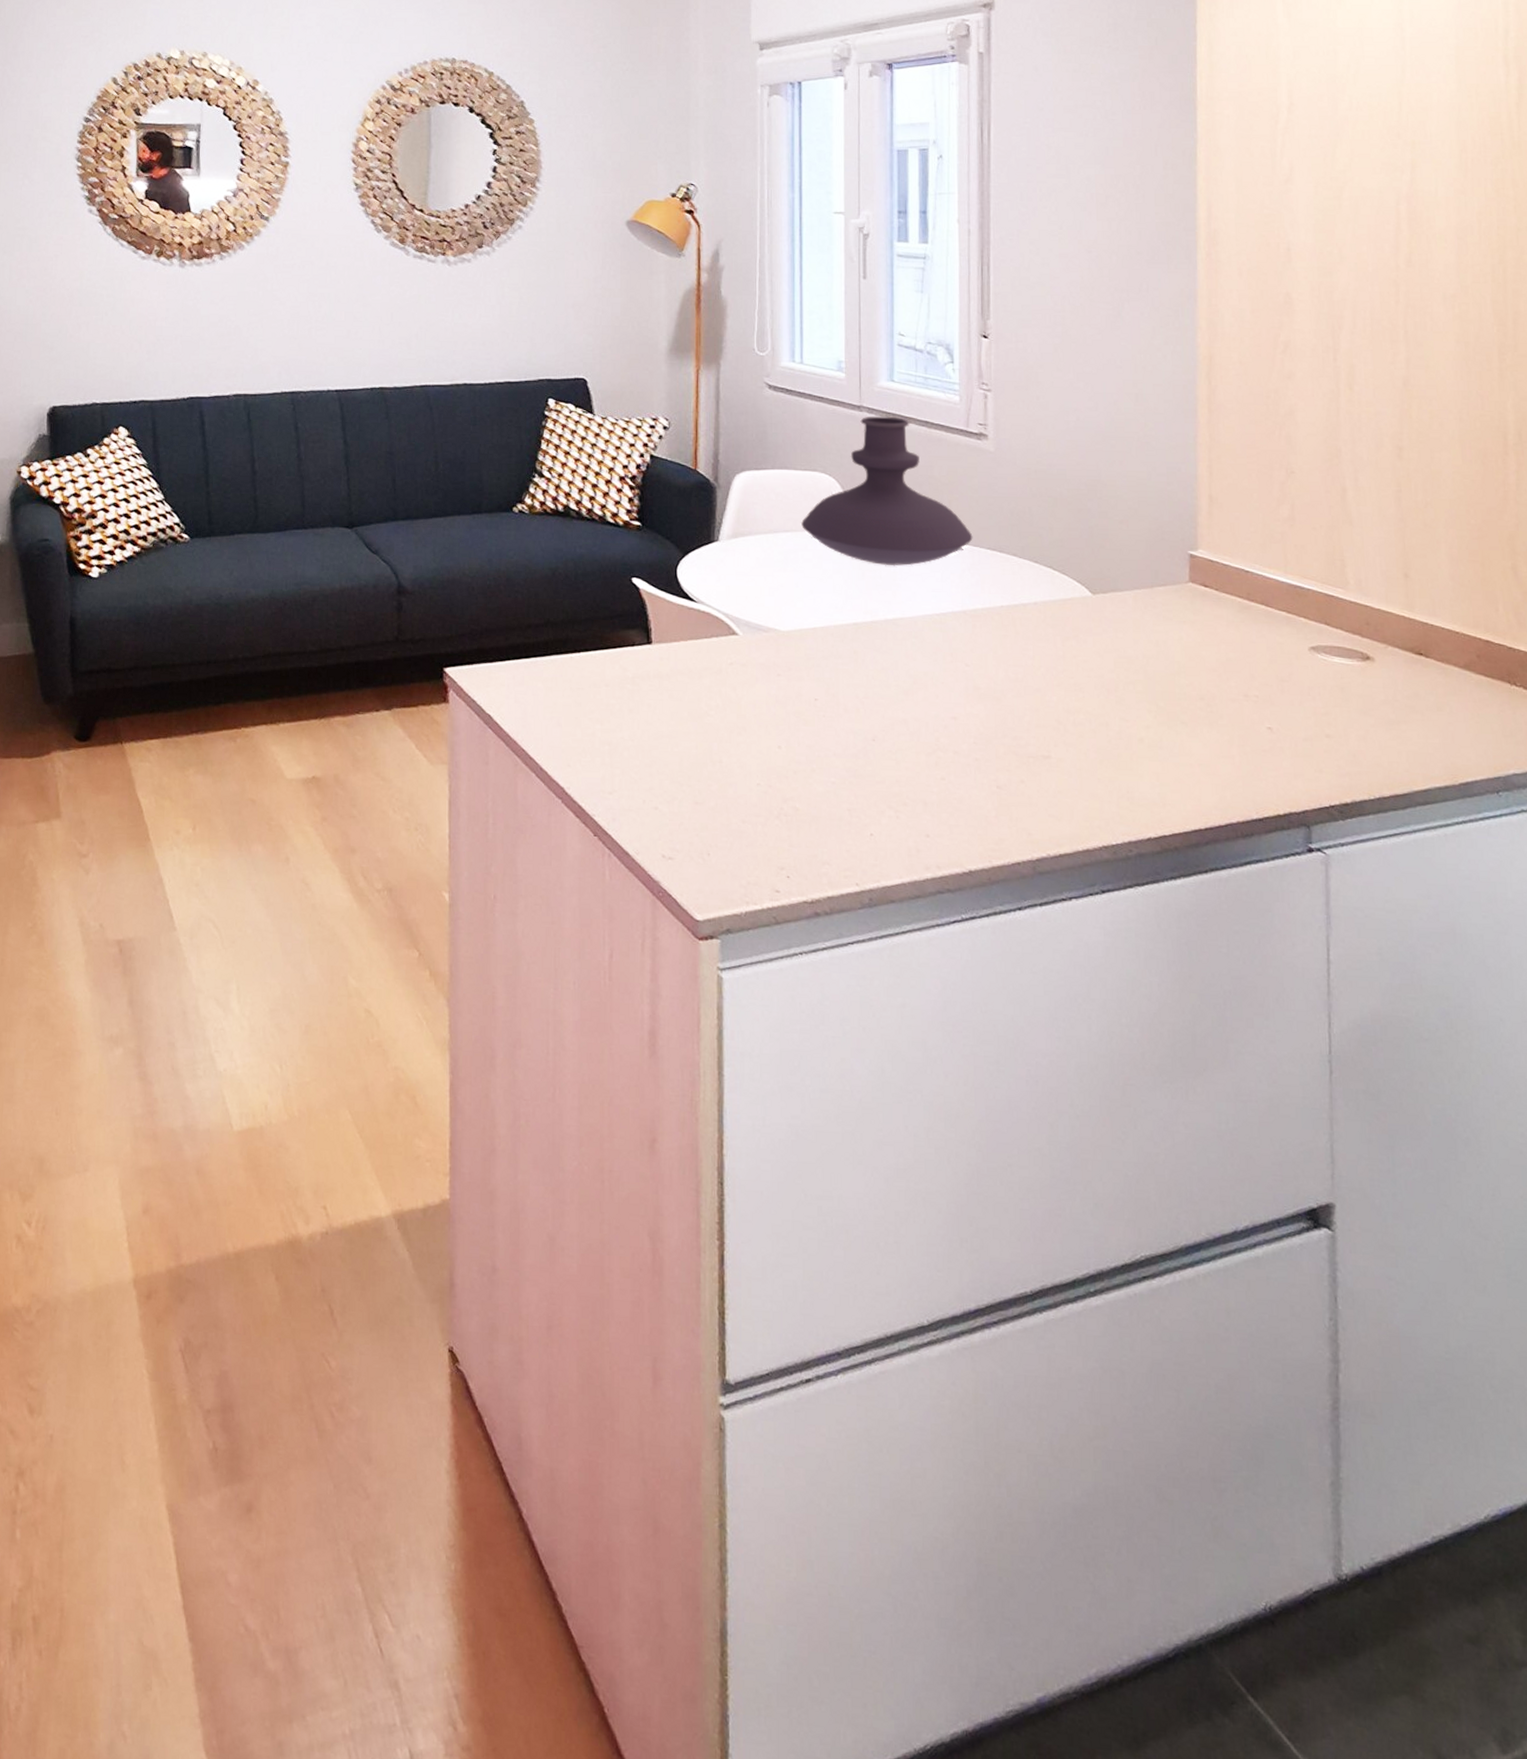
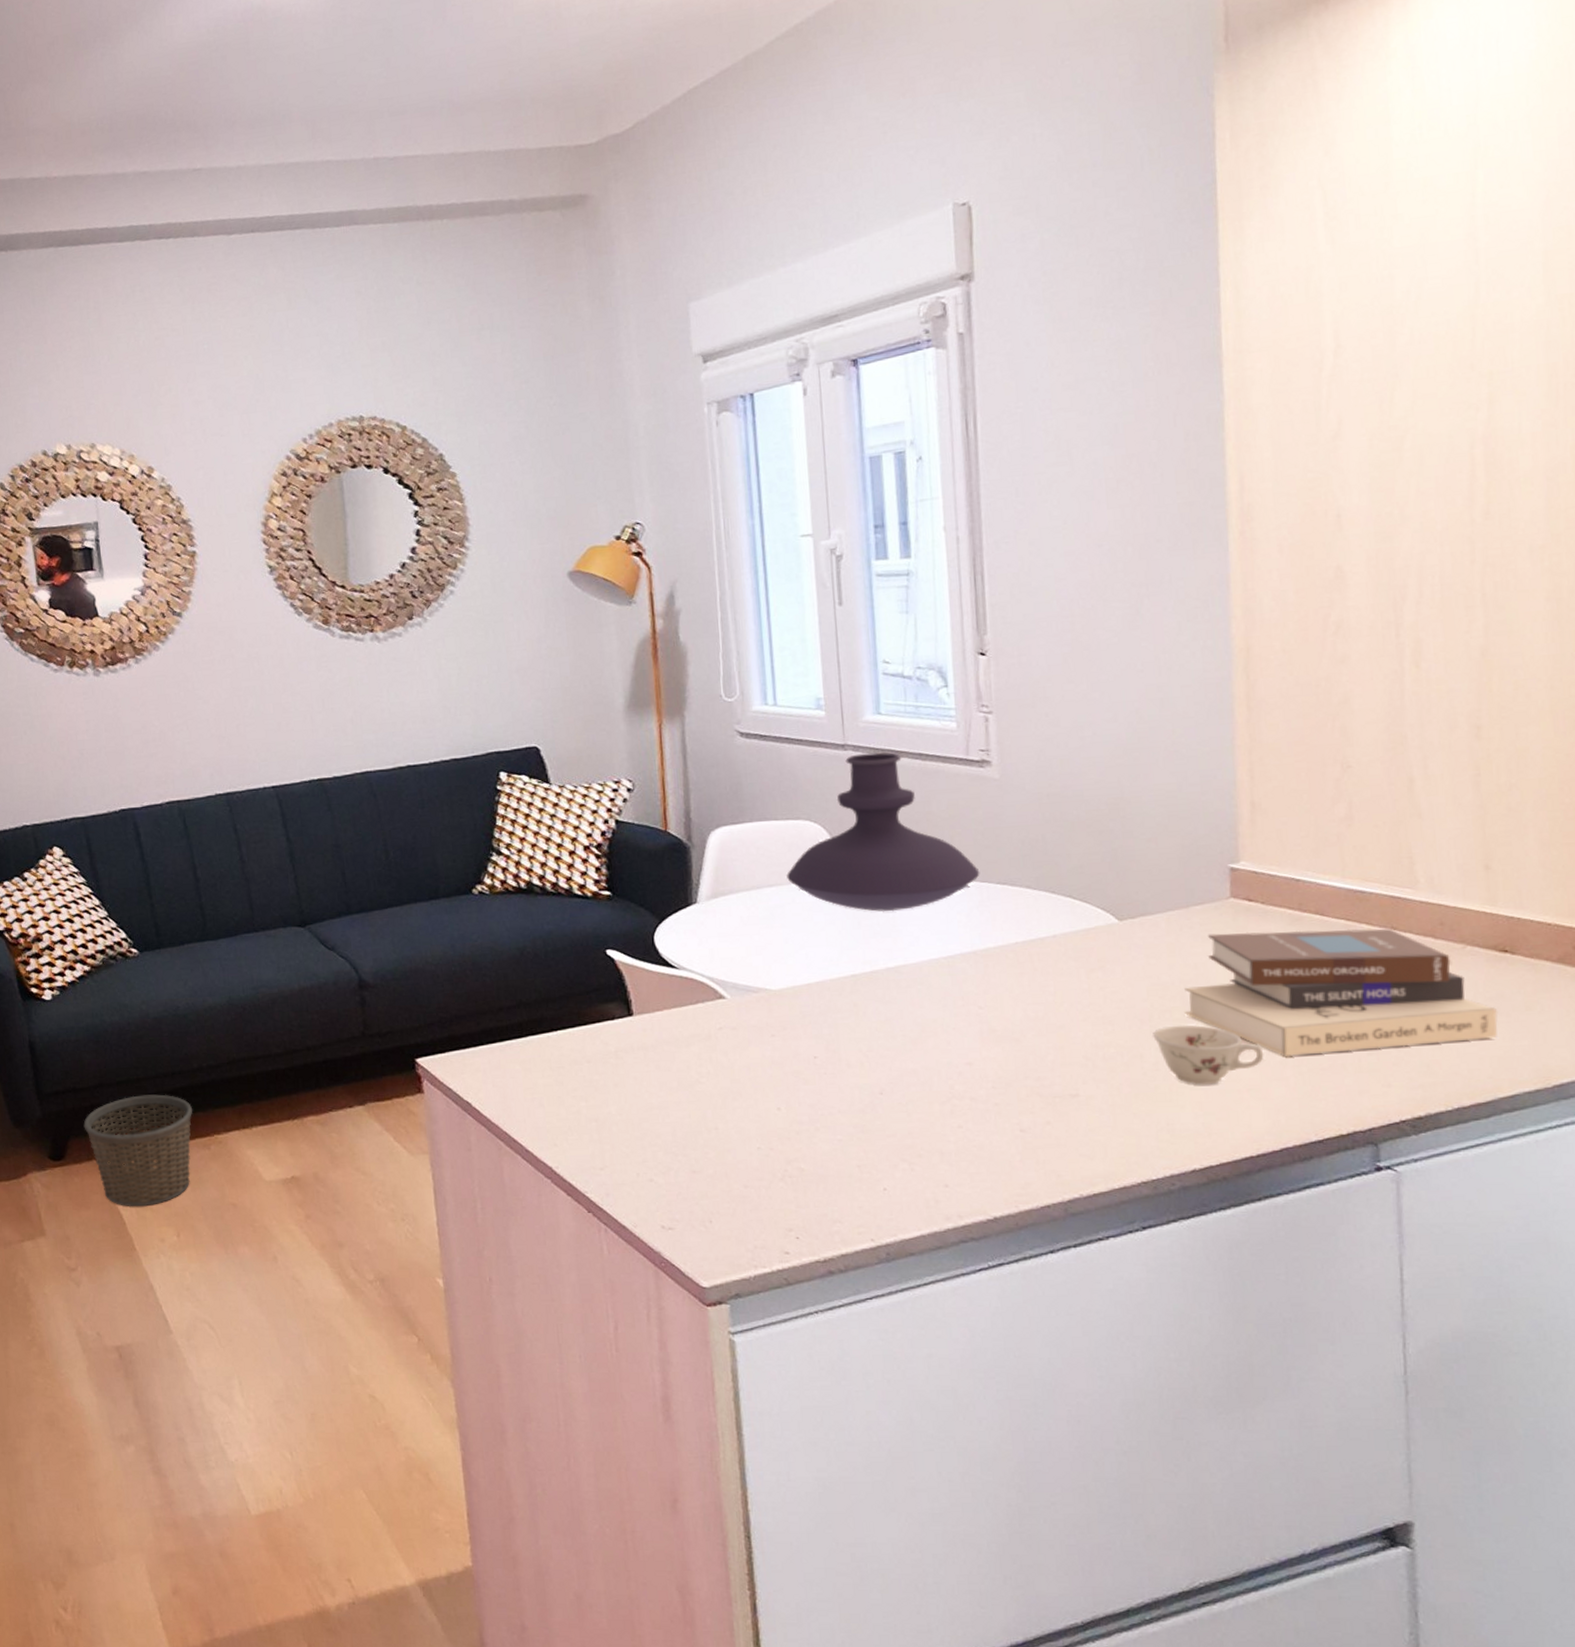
basket: none [113,681,224,795] -> present [83,1094,193,1206]
teacup: none [1118,697,1214,757] -> present [1153,1024,1264,1085]
books: none [1146,614,1414,737] -> present [1184,928,1498,1057]

